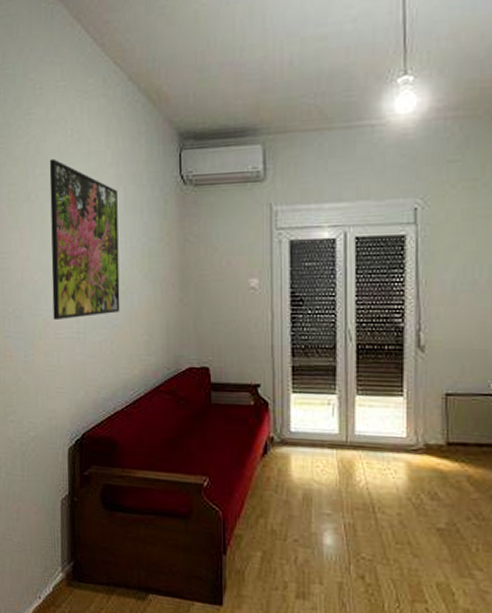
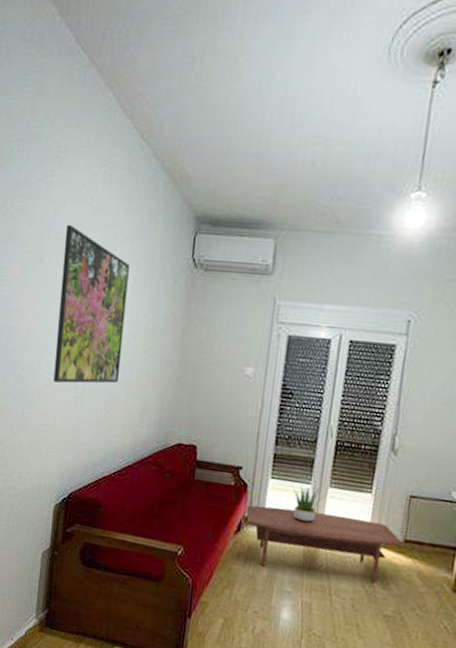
coffee table: none [270,423,445,494] -> present [246,505,402,583]
potted plant: none [316,397,351,436] -> present [292,486,323,523]

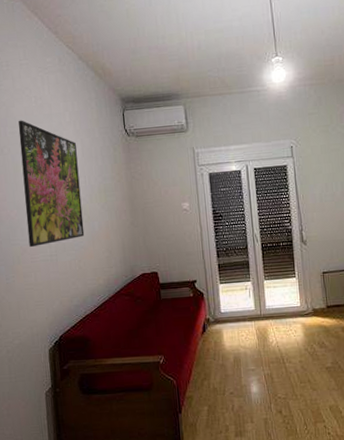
coffee table: present [246,505,402,583] -> none [206,298,326,355]
potted plant: present [292,486,323,523] -> none [237,283,262,312]

